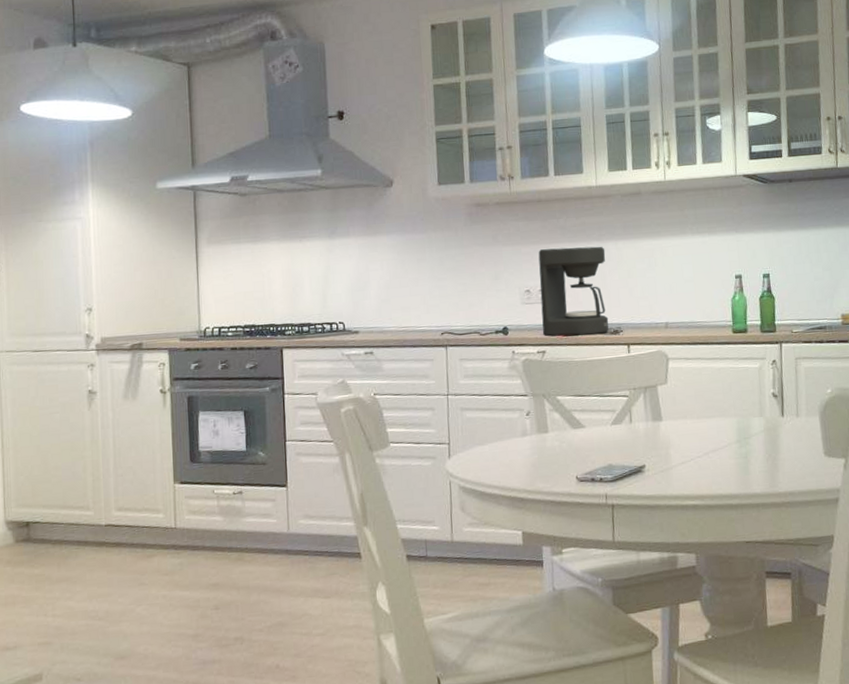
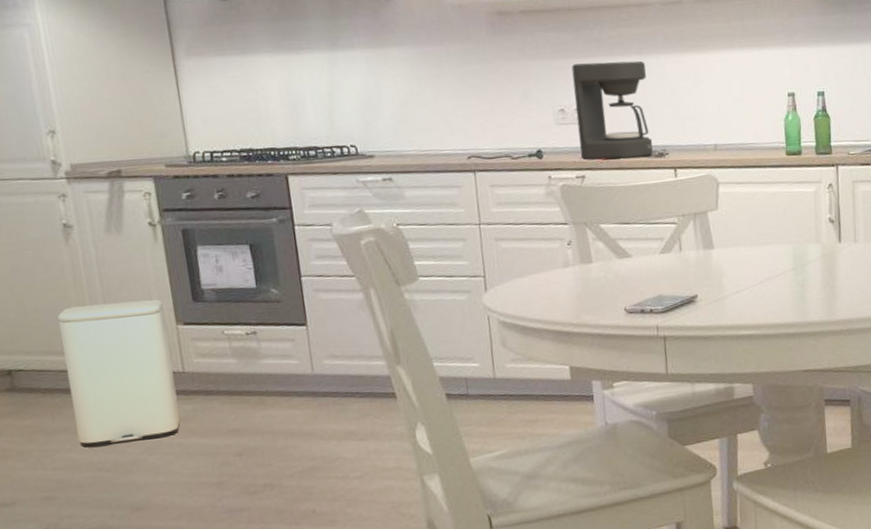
pedal bin: none [73,460,168,597] -> present [57,299,181,448]

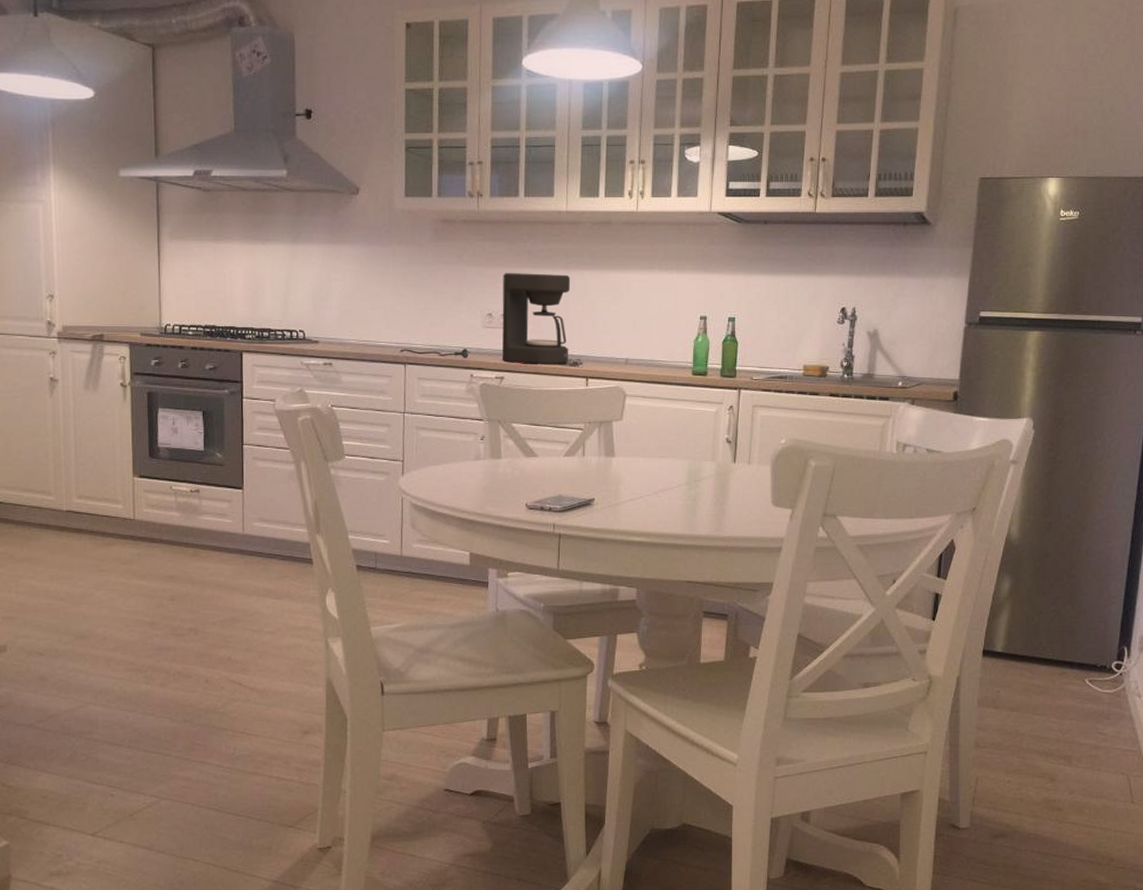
pedal bin: present [57,299,181,448] -> none [35,451,126,578]

